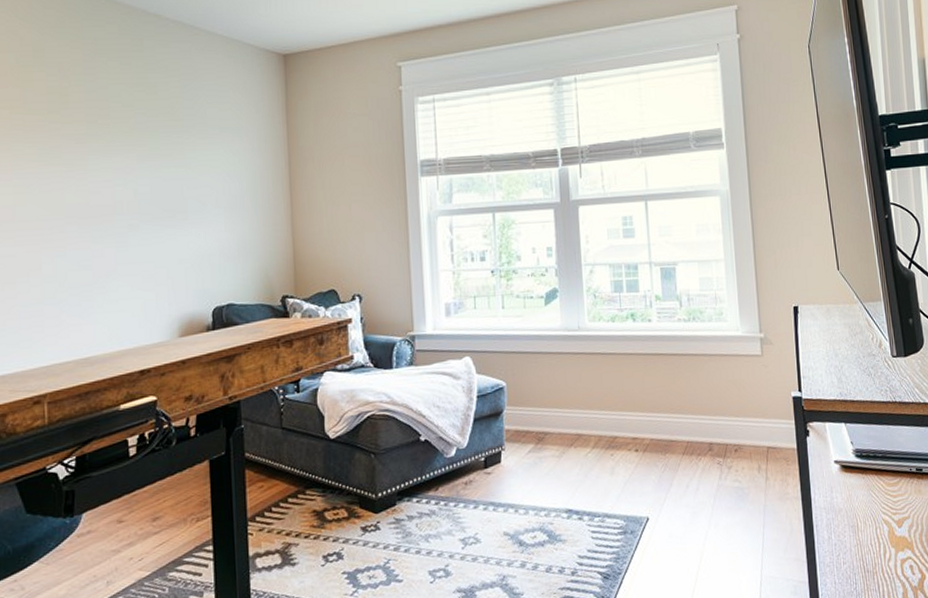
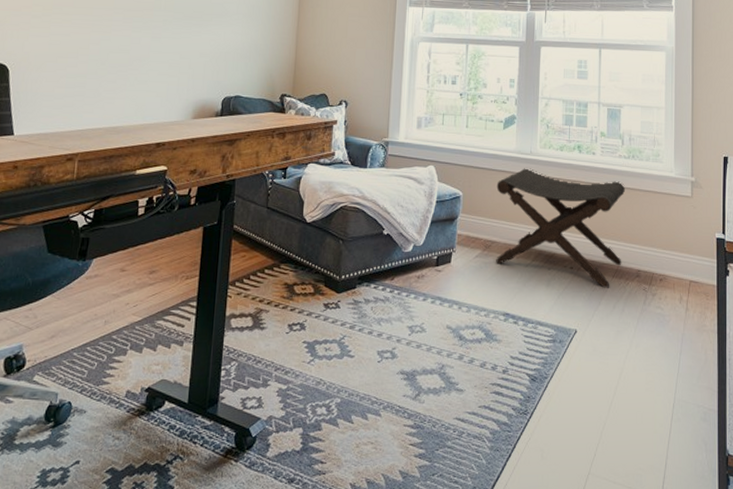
footstool: none [543,346,692,468] -> present [496,168,626,288]

